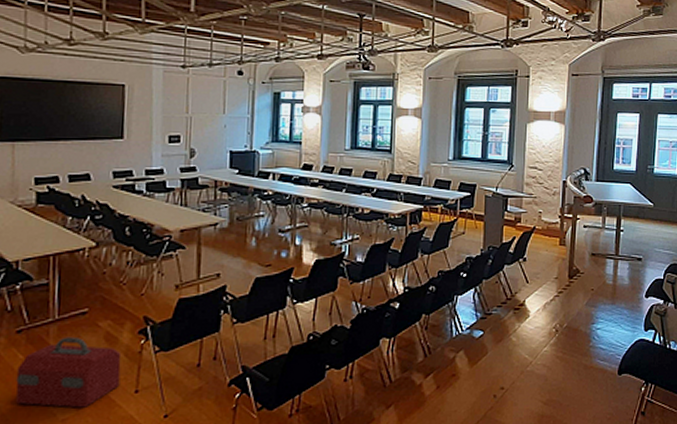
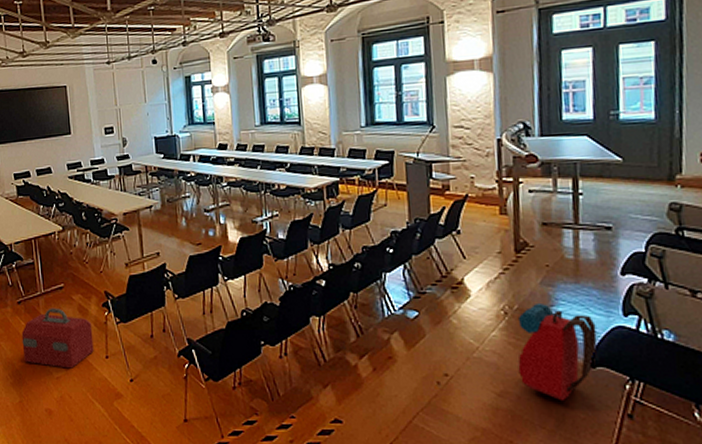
backpack: none [562,321,624,405] -> present [518,302,597,402]

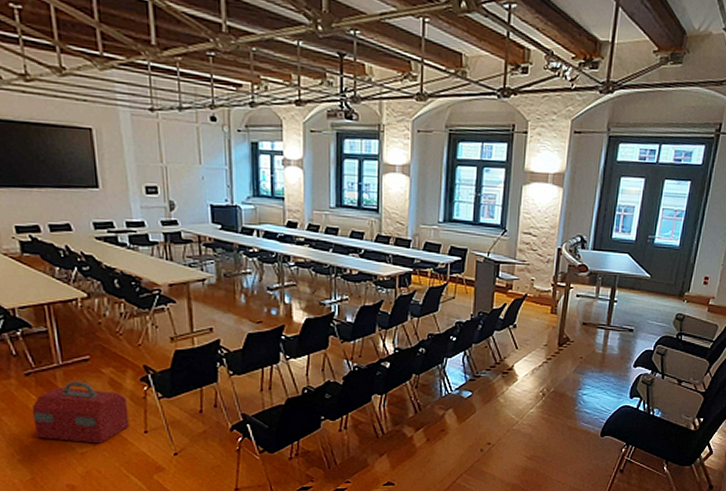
backpack: present [518,302,597,402] -> none [546,386,609,462]

